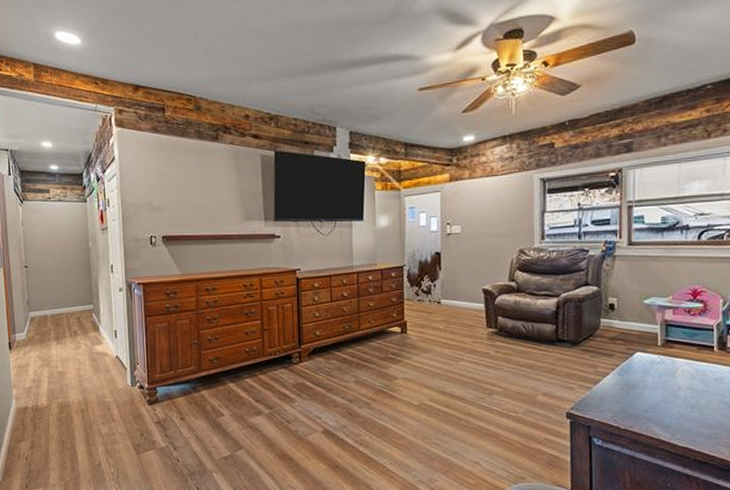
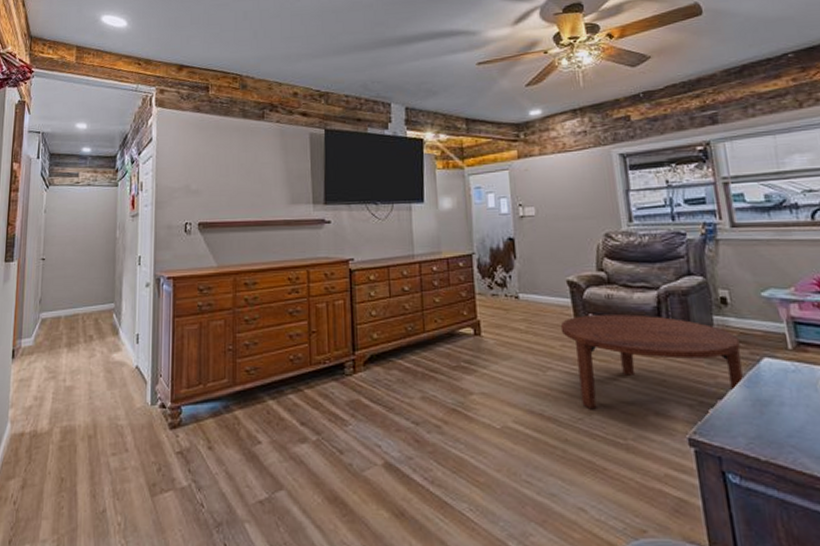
coffee table: none [473,316,619,390] -> present [560,313,743,408]

